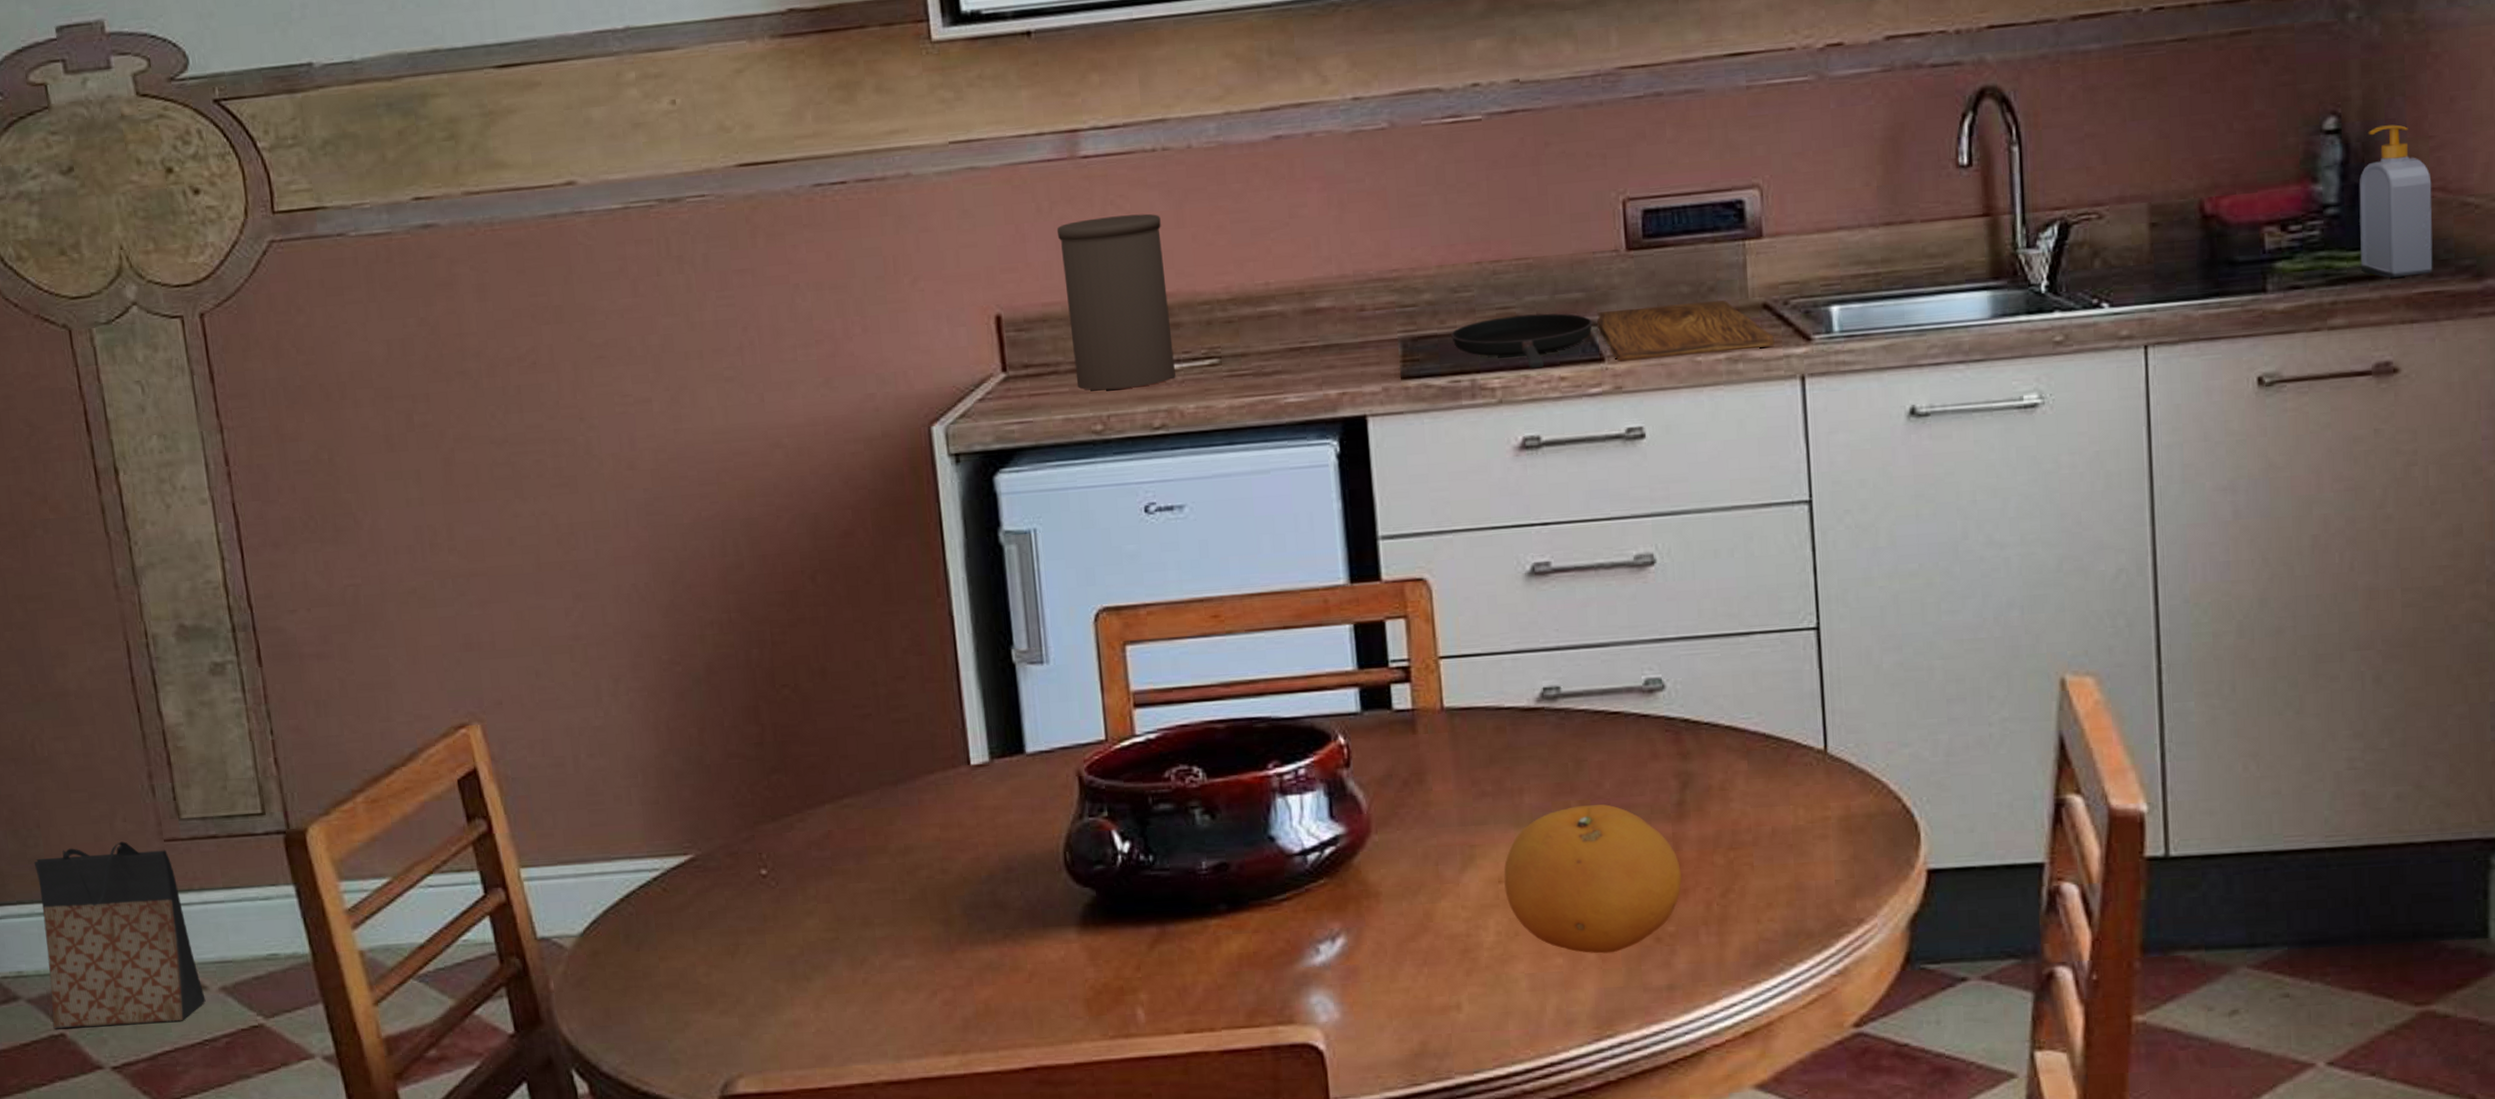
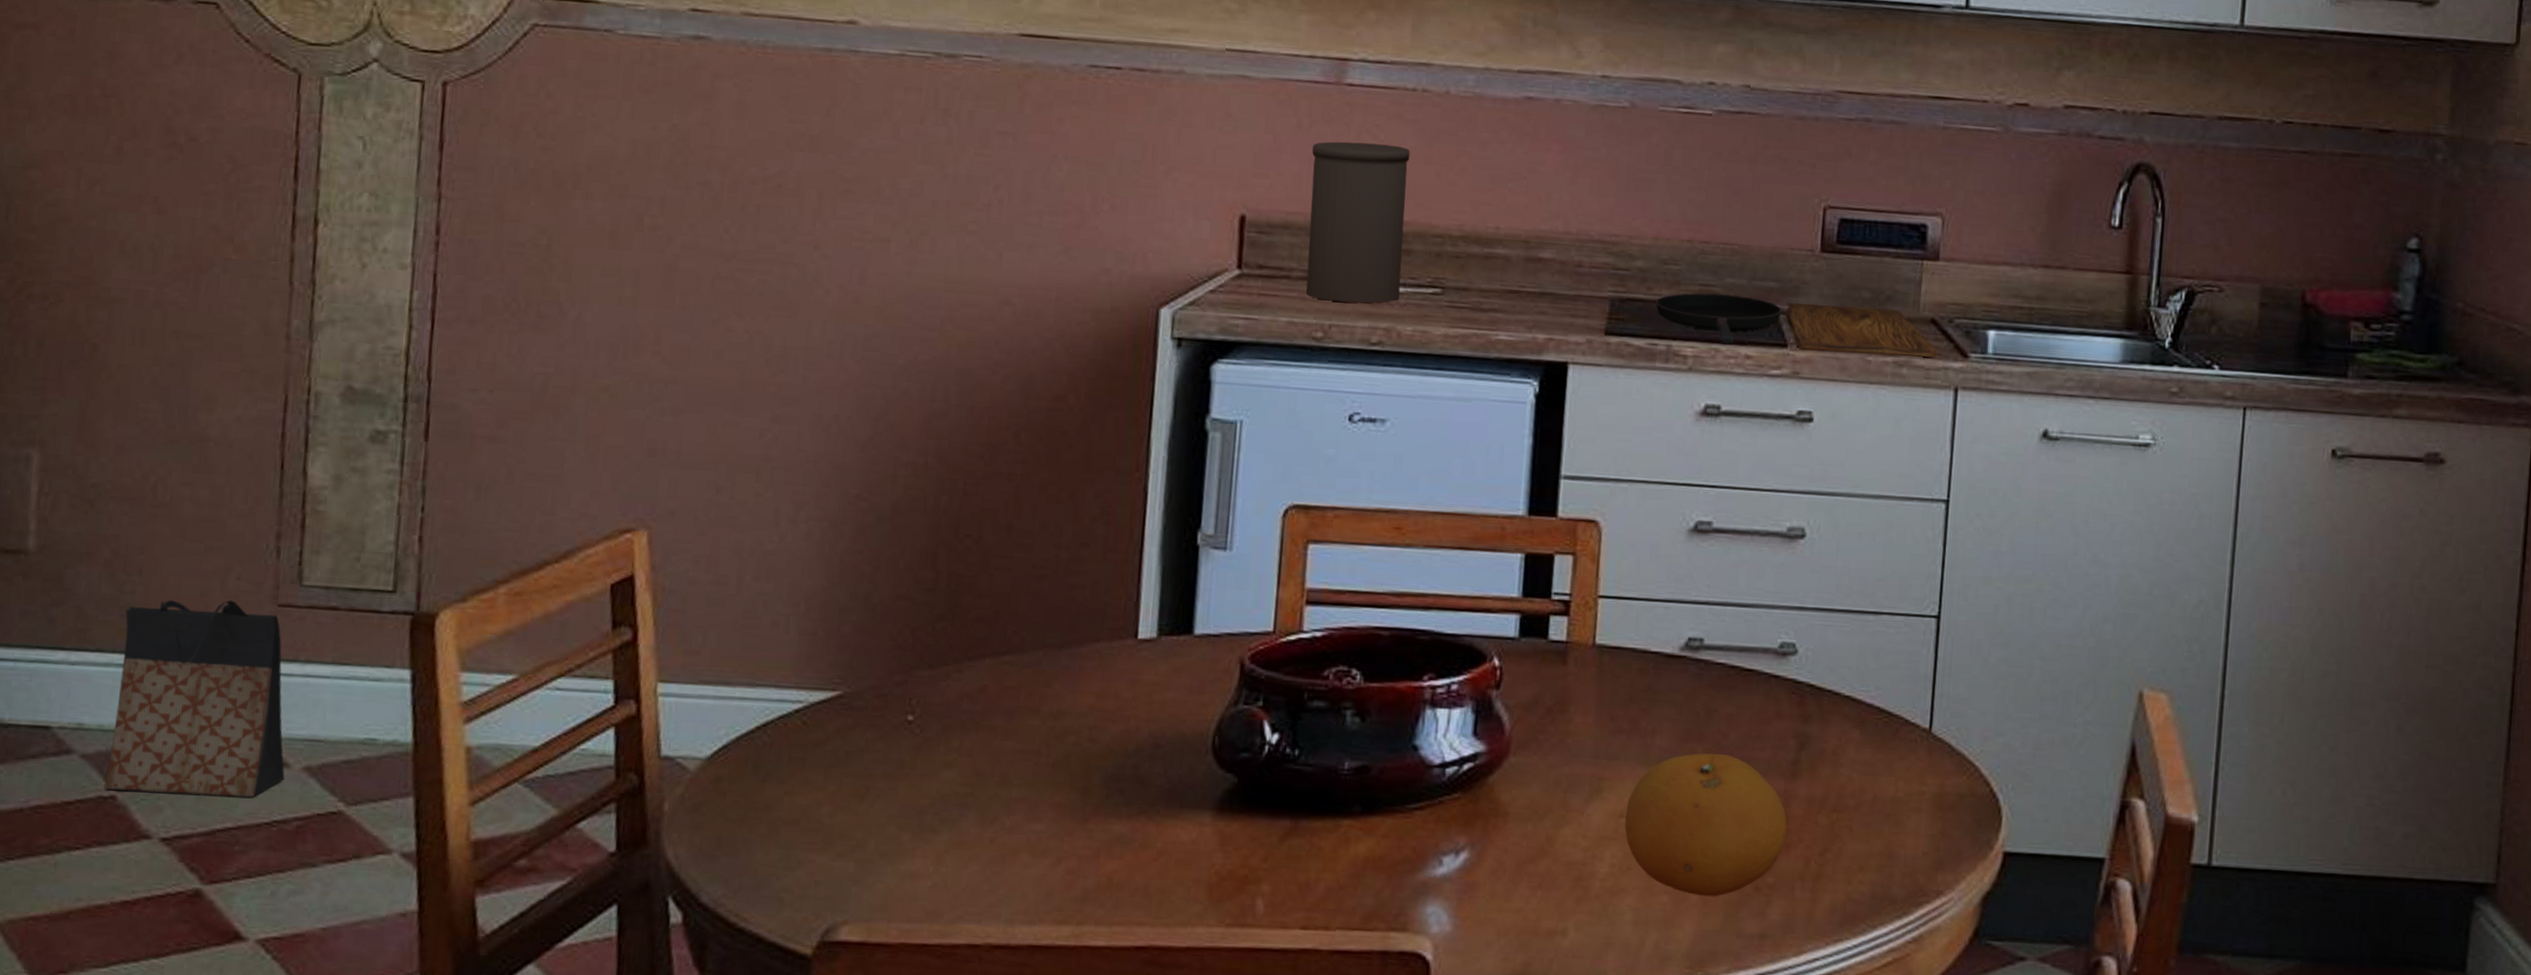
soap bottle: present [2359,124,2433,278] -> none [2423,252,2487,383]

